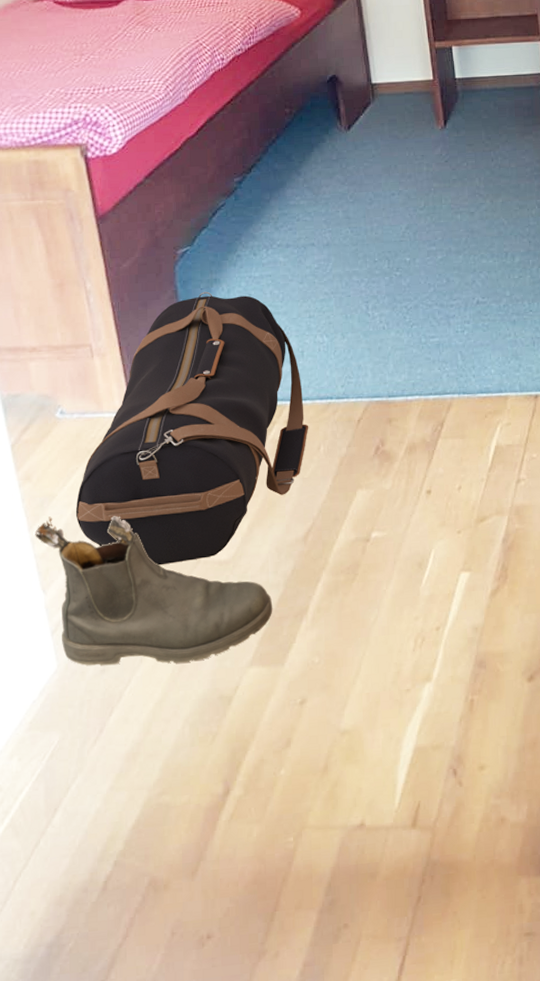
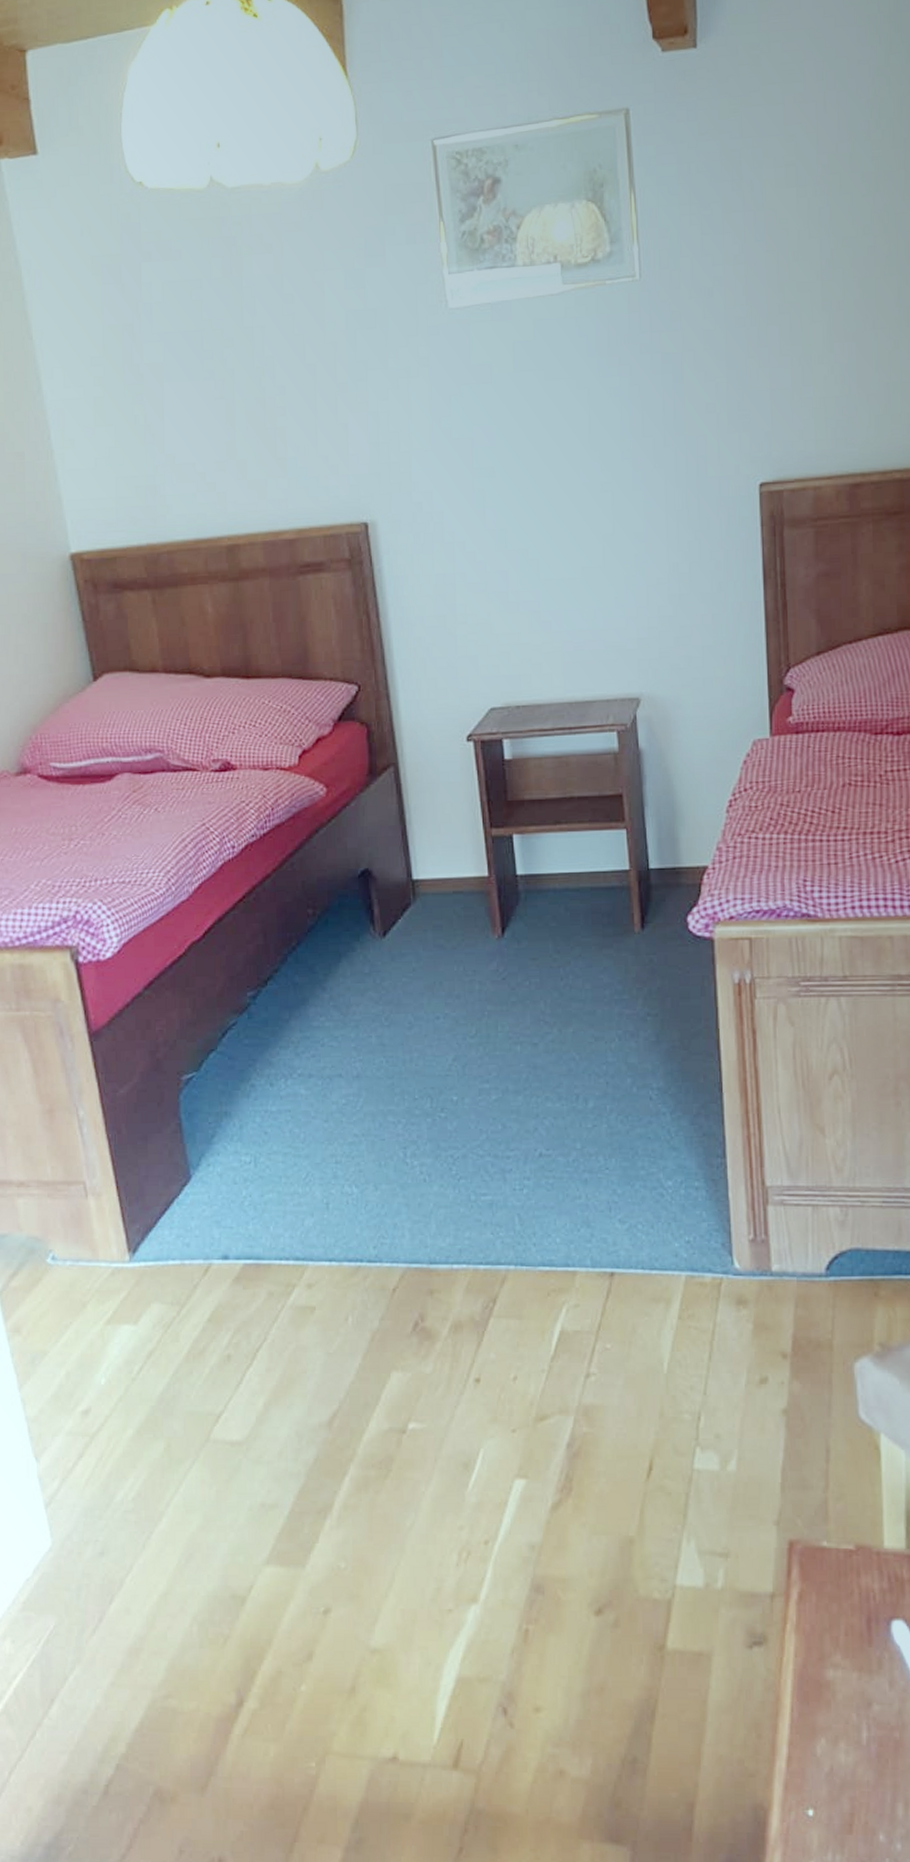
boot: present [35,516,273,666] -> none [26,1375,293,1553]
duffel bag: present [75,291,309,566] -> none [69,1126,335,1441]

